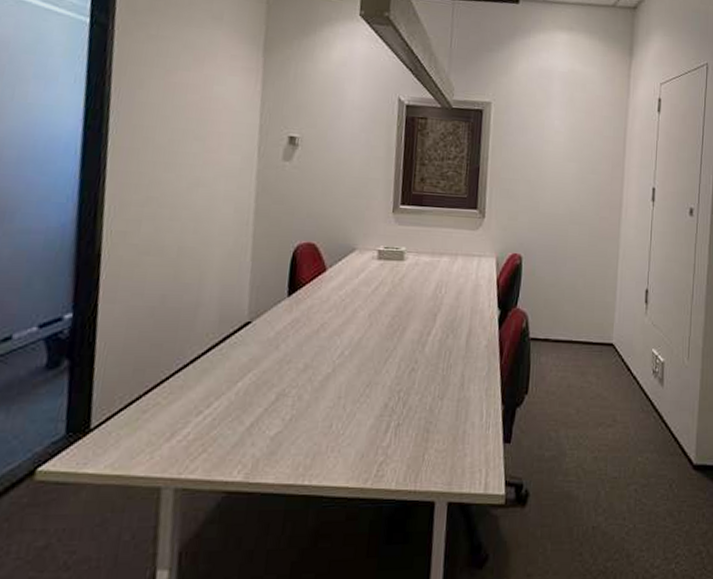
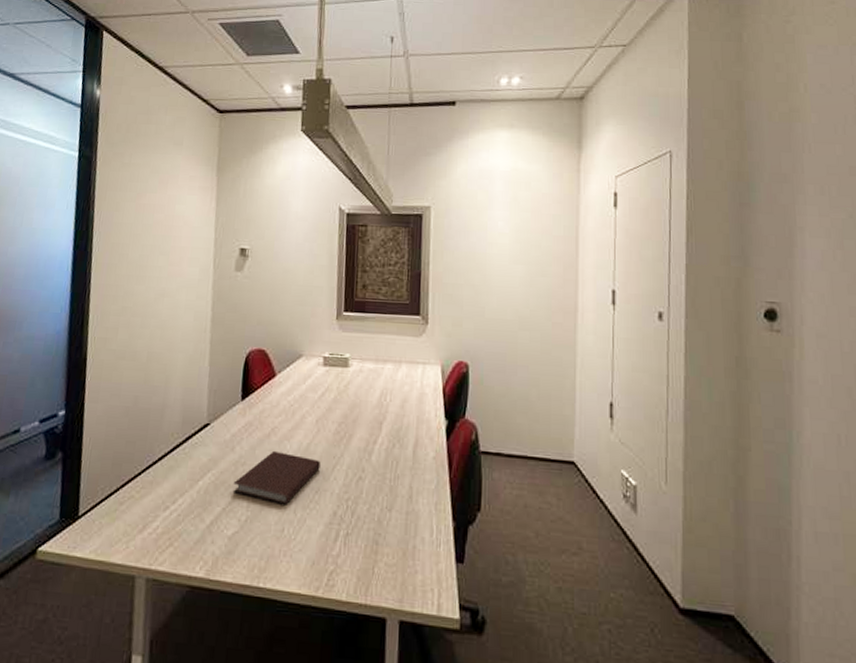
notebook: none [276,346,372,401] -> present [233,450,321,505]

